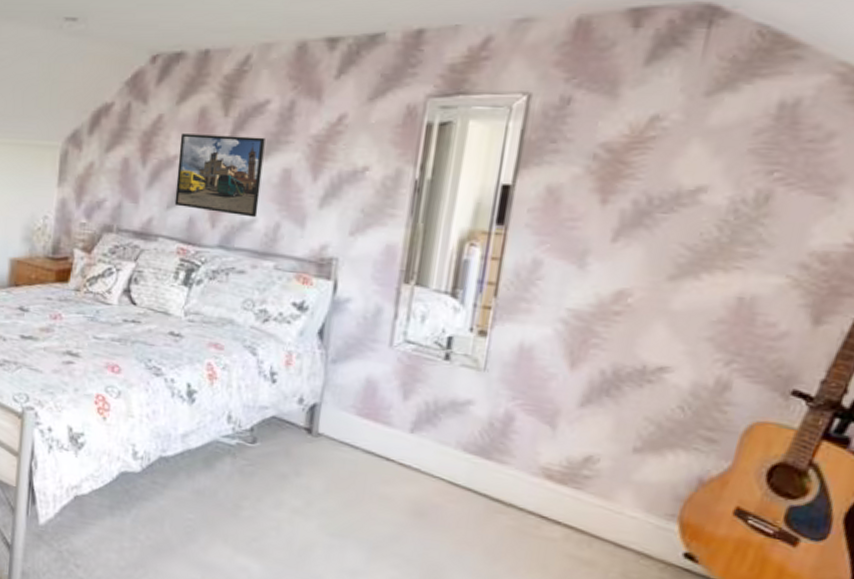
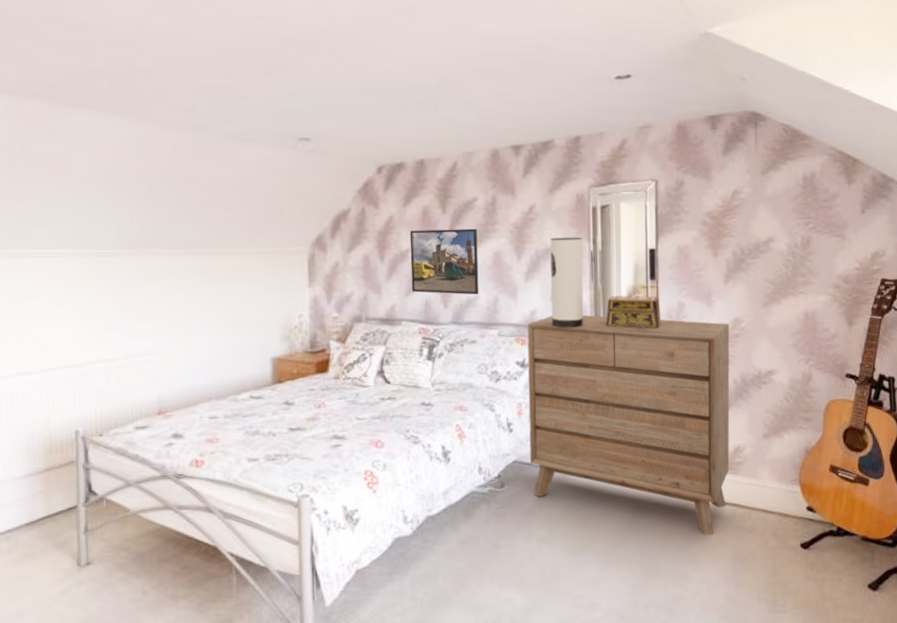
dresser: none [292,253,608,557] -> present [527,315,730,536]
table lamp: none [346,157,406,273] -> present [550,237,584,328]
decorative box: none [421,238,505,288] -> present [606,295,661,329]

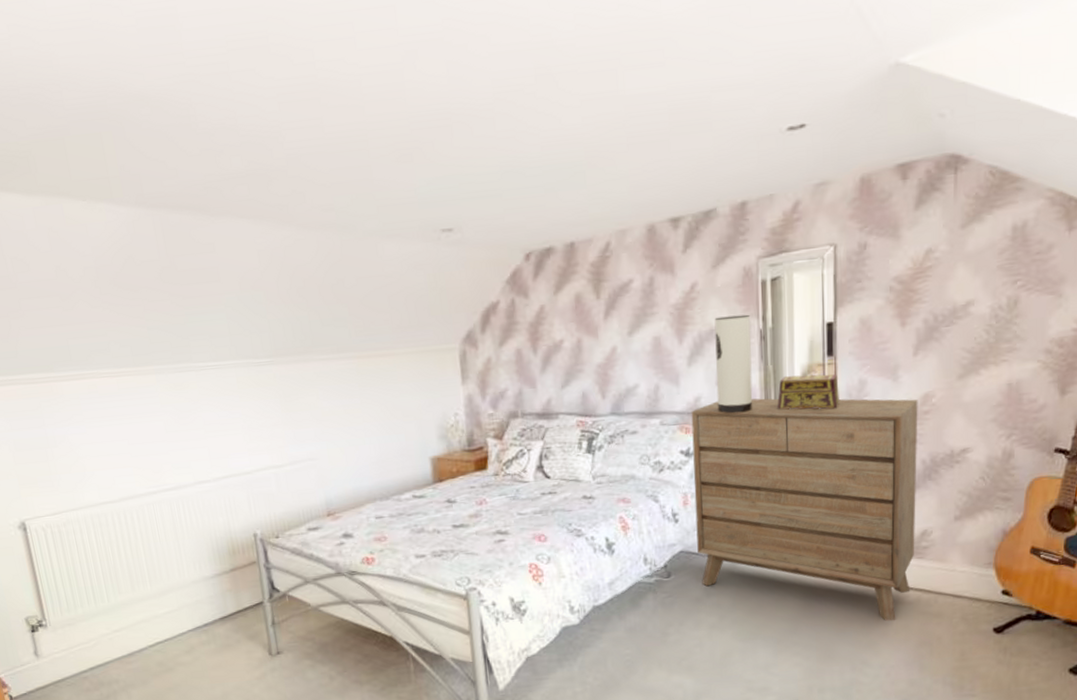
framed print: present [409,228,479,295] -> none [562,312,639,385]

